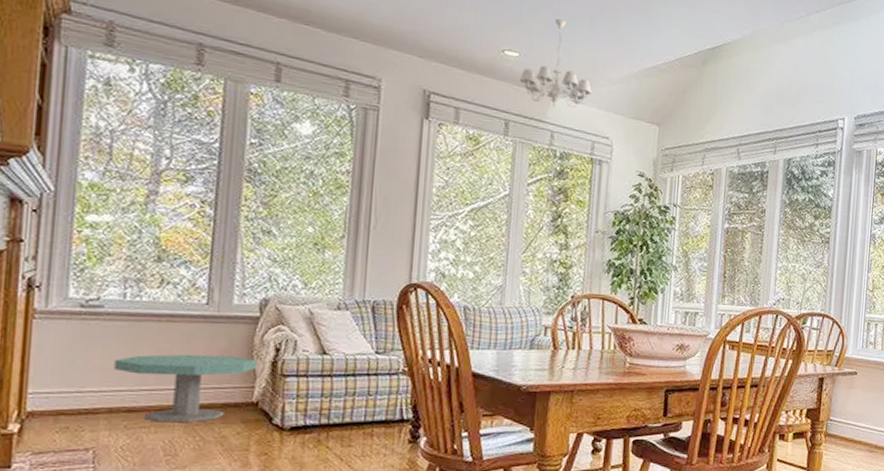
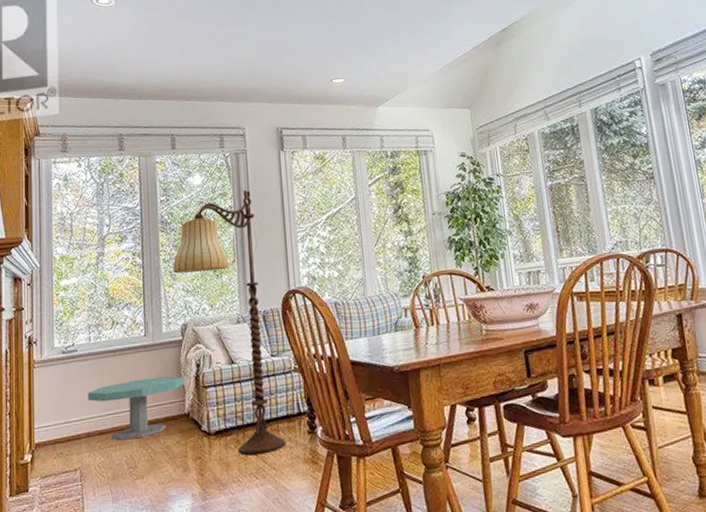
floor lamp: none [257,155,380,459] -> present [172,190,287,456]
chandelier: present [519,18,592,109] -> none [347,42,408,116]

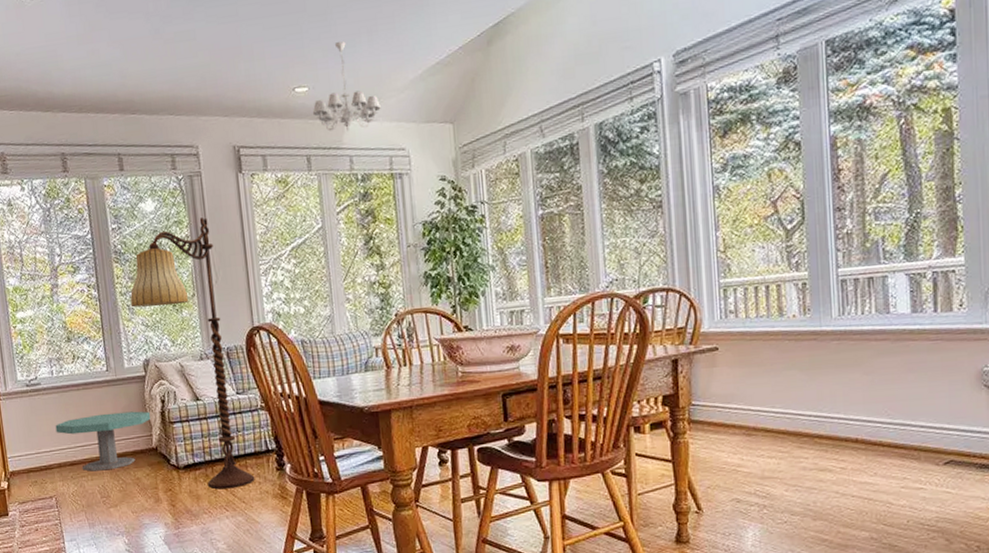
chandelier: none [347,42,408,116] -> present [312,41,381,132]

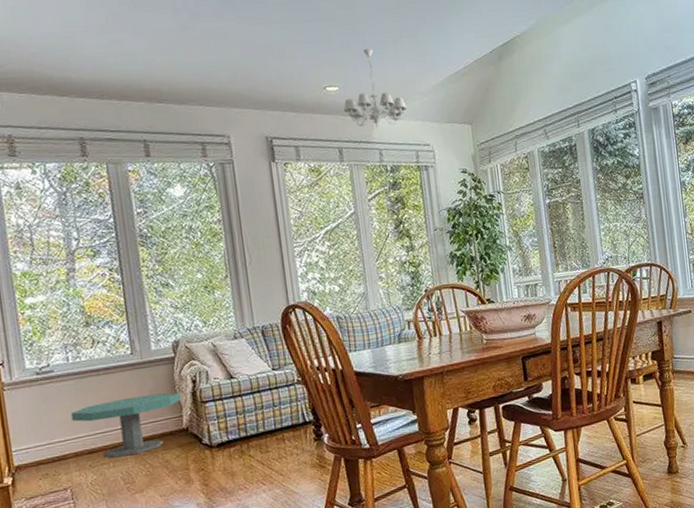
floor lamp: present [130,218,255,490] -> none [157,203,293,465]

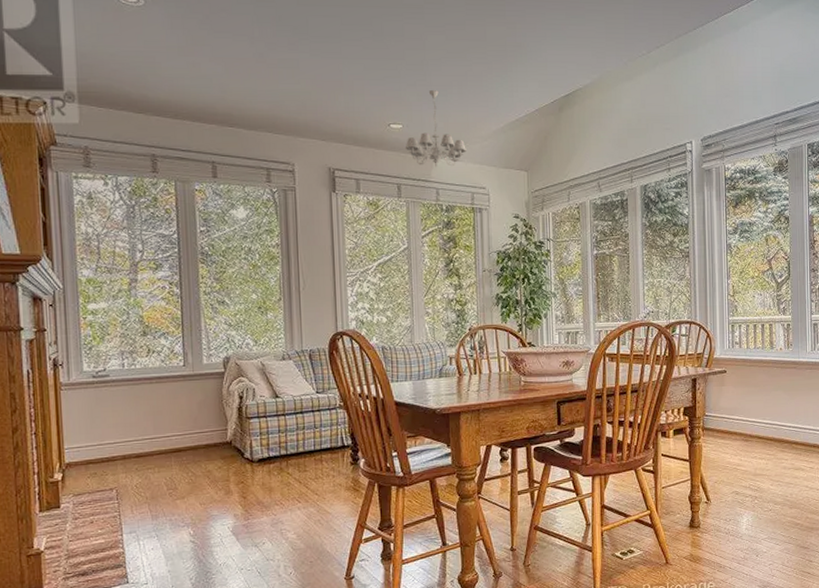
side table: present [71,392,181,458] -> none [122,406,227,464]

